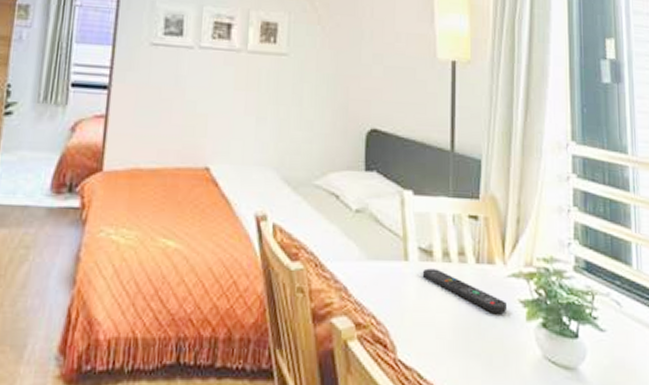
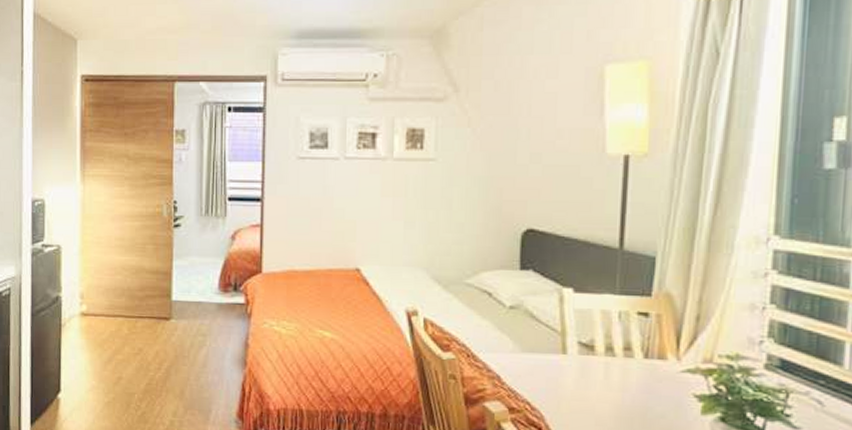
remote control: present [422,268,508,313] -> none [581,361,680,406]

